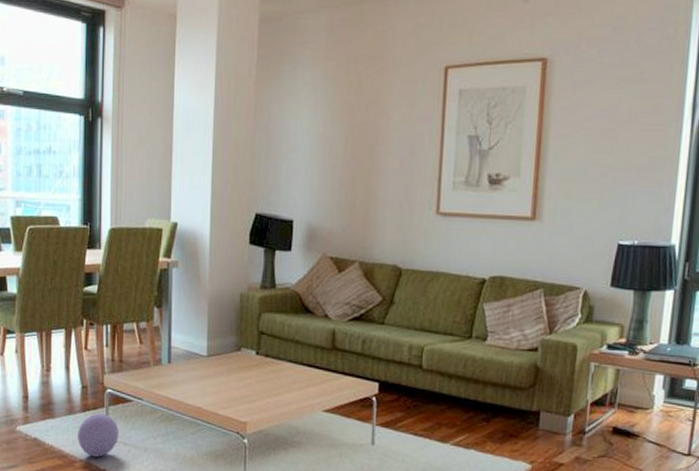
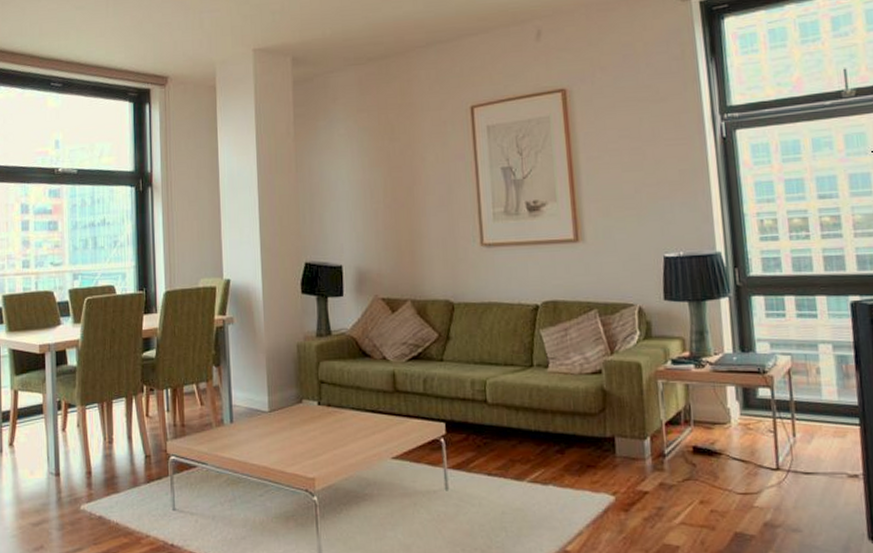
ball: present [78,413,119,457] -> none [143,483,185,531]

